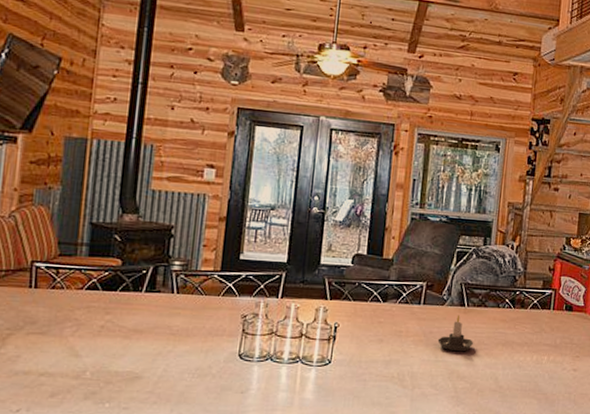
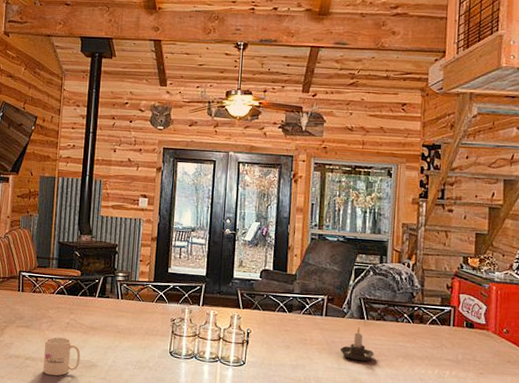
mug: none [64,344,120,394] -> present [42,337,81,376]

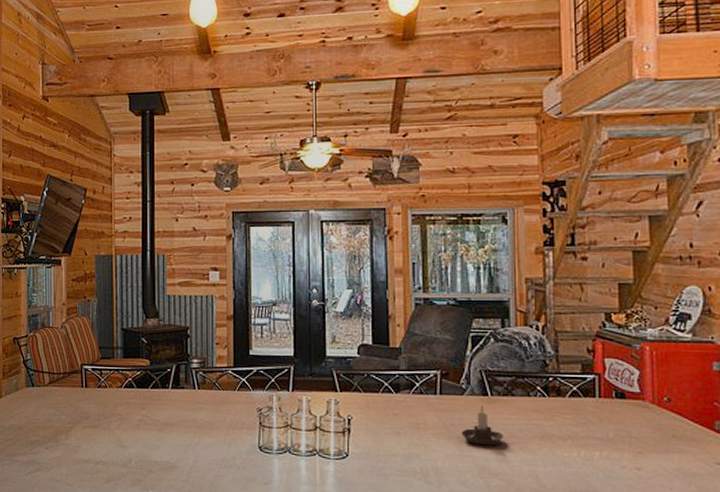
mug: present [42,337,81,376] -> none [115,436,157,481]

